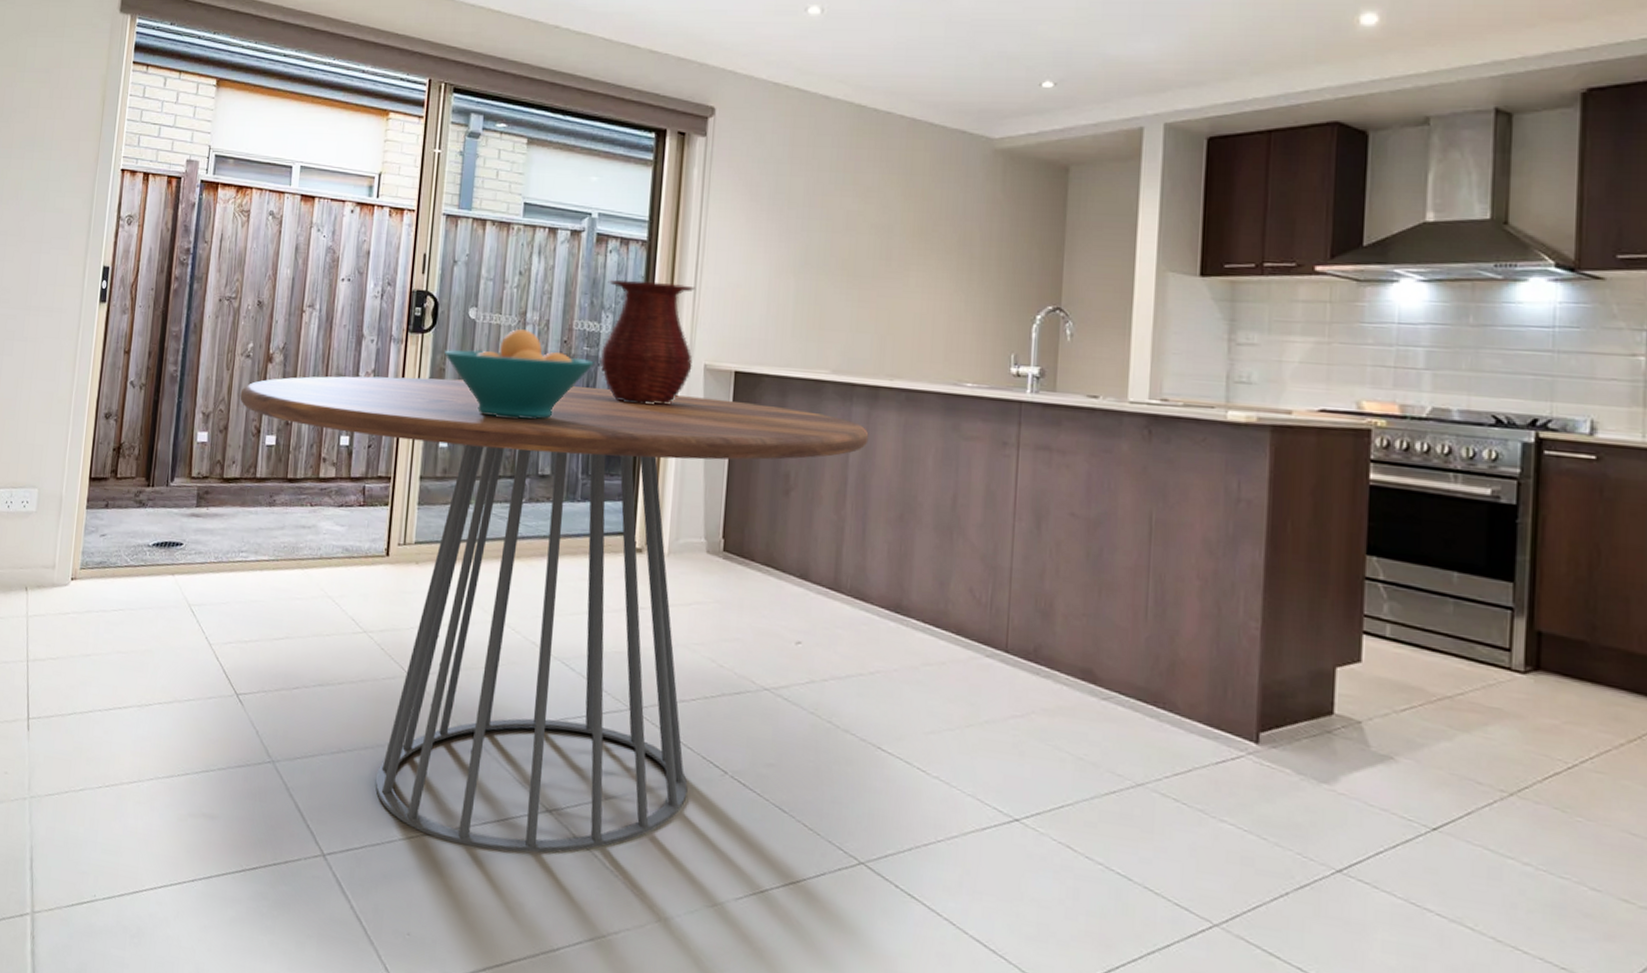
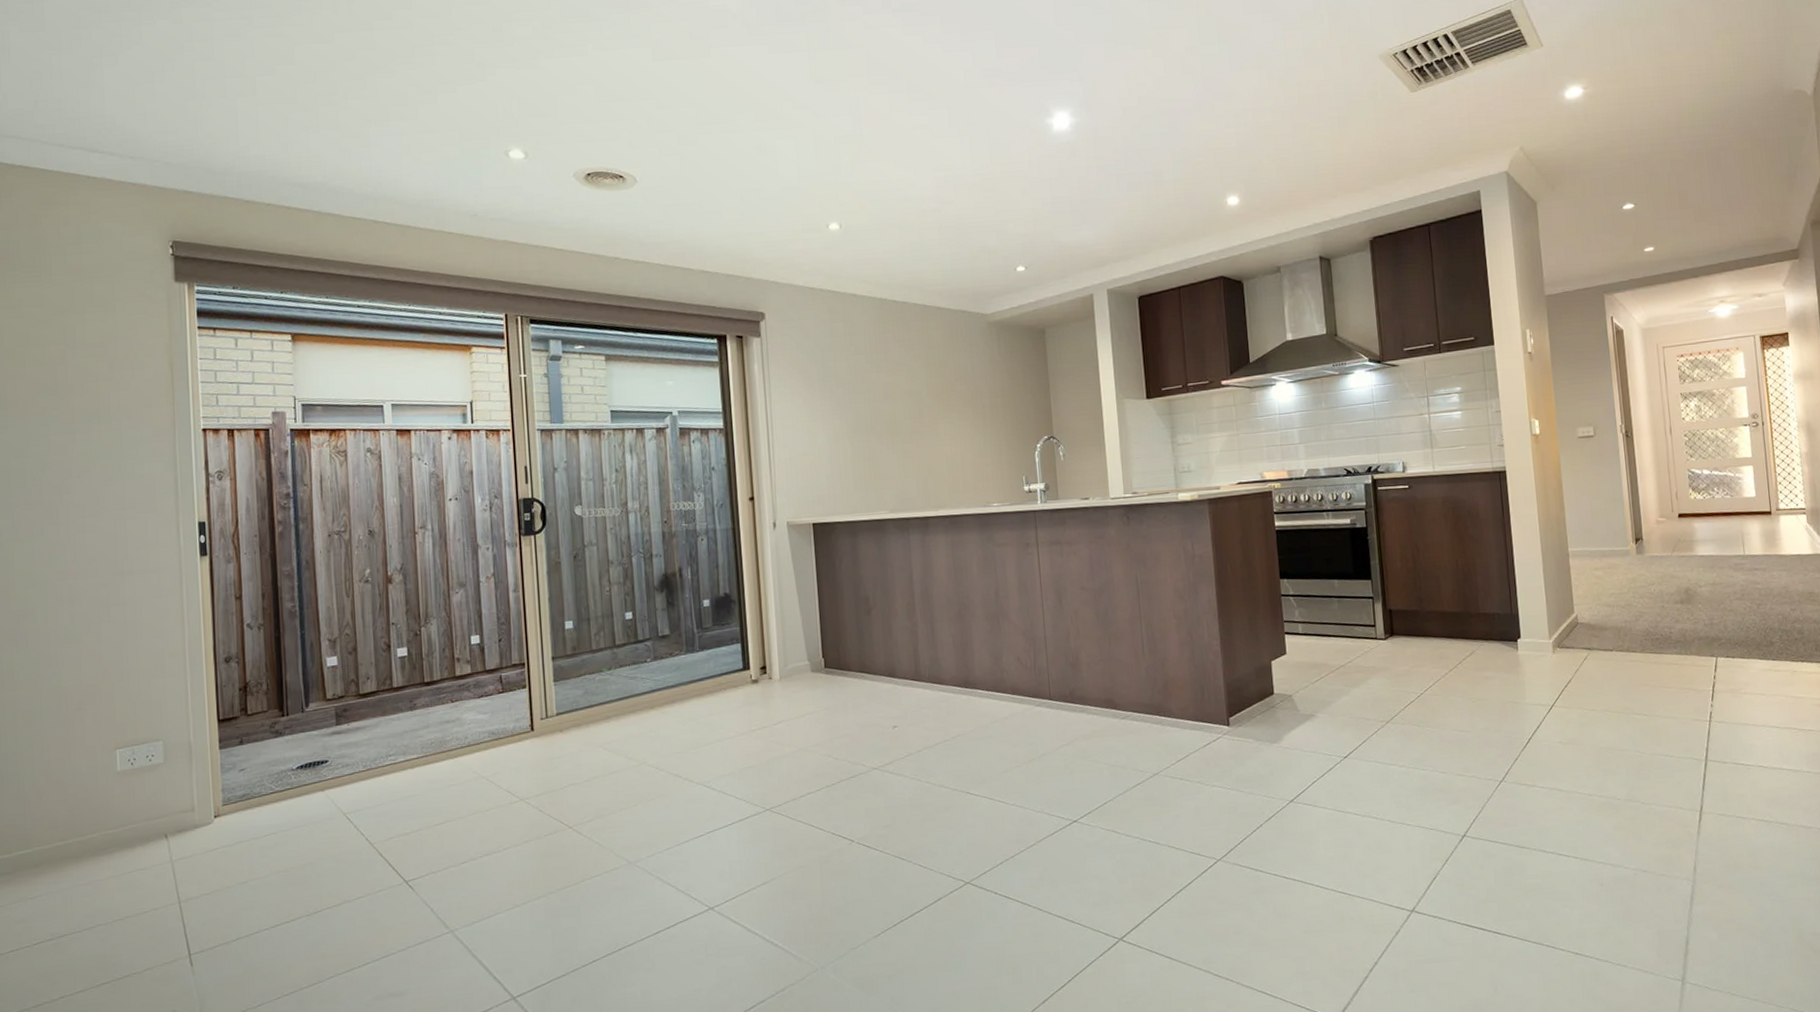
dining table: present [240,376,869,853] -> none [364,545,926,956]
fruit bowl: present [444,329,594,420] -> none [558,517,693,595]
vase: present [600,280,695,405] -> none [695,460,777,563]

